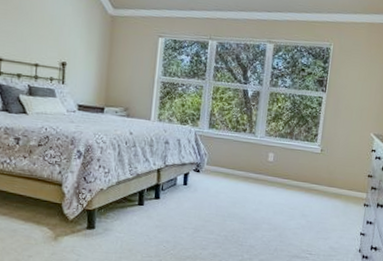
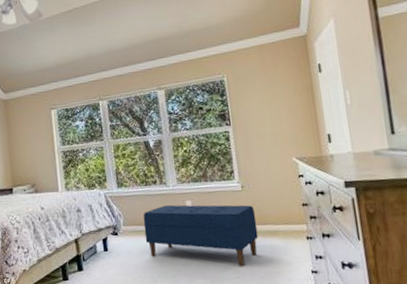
bench: none [224,153,327,219] -> present [143,205,259,266]

